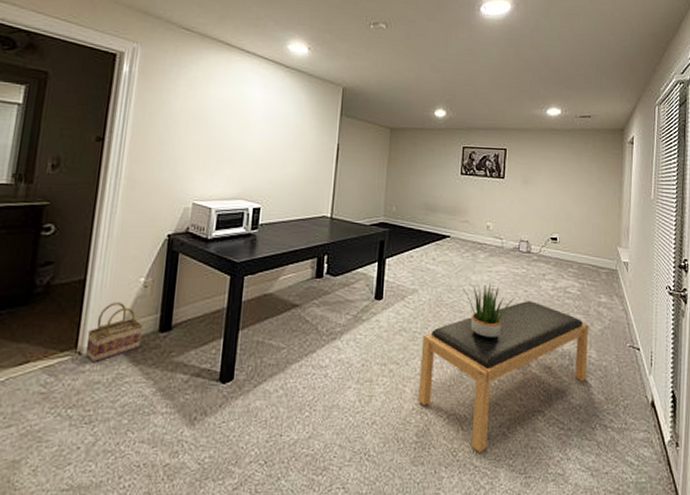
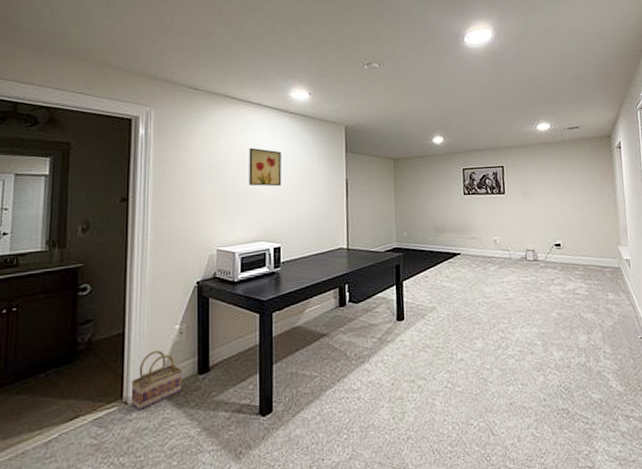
wall art: none [234,99,272,144] -> present [249,147,282,187]
bench: present [418,301,589,452] -> none [445,306,604,455]
potted plant: present [461,282,516,339] -> none [477,293,529,346]

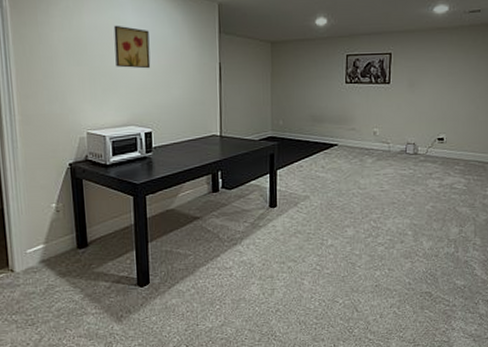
basket: present [130,350,182,411] -> none [15,226,64,278]

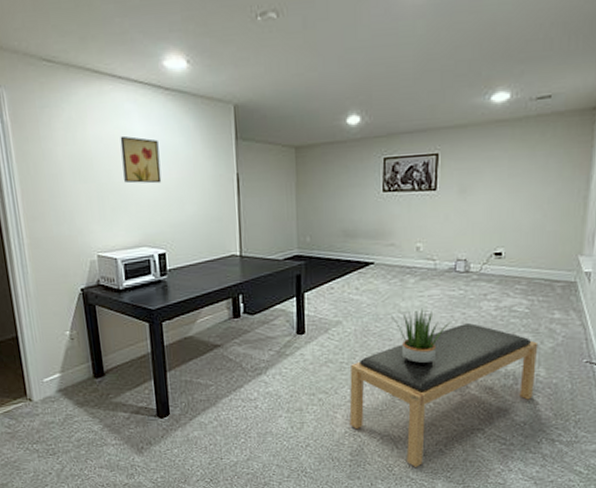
bench: none [315,199,475,328] -> present [349,323,539,467]
potted plant: none [351,185,404,235] -> present [390,308,453,364]

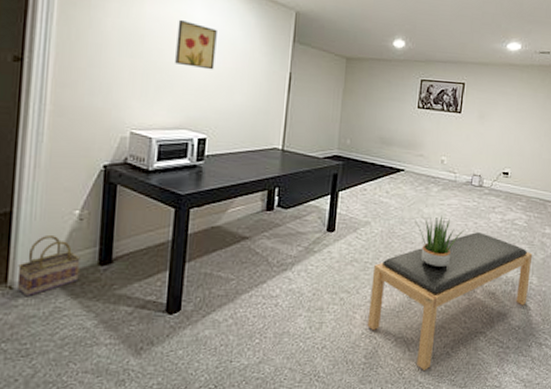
basket: none [32,355,81,407] -> present [16,236,80,297]

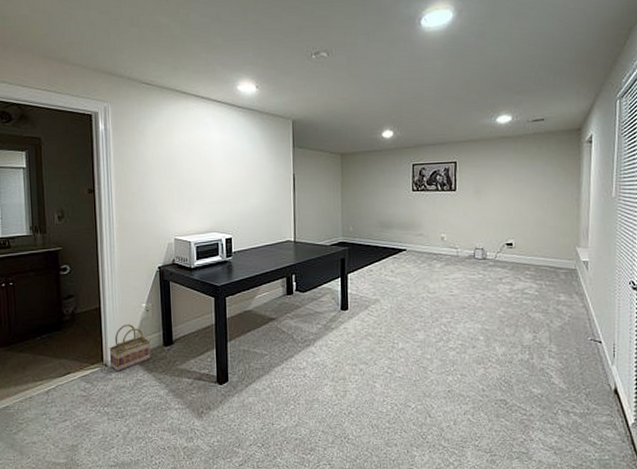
wall art: present [175,19,217,70] -> none [199,142,232,181]
bench: present [367,232,533,370] -> none [387,303,549,435]
potted plant: present [414,215,466,268] -> none [420,289,474,339]

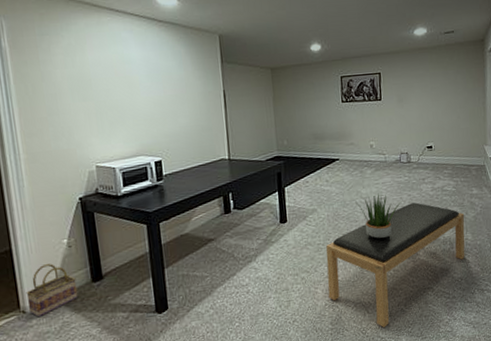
bench: none [387,303,549,435] -> present [326,202,465,328]
potted plant: none [420,289,474,339] -> present [354,193,402,239]

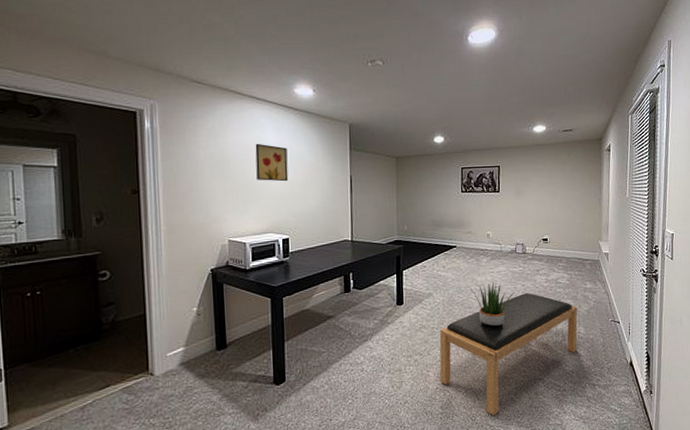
basket: present [26,263,78,318] -> none [155,330,203,381]
wall art: none [117,59,157,101] -> present [255,143,289,182]

